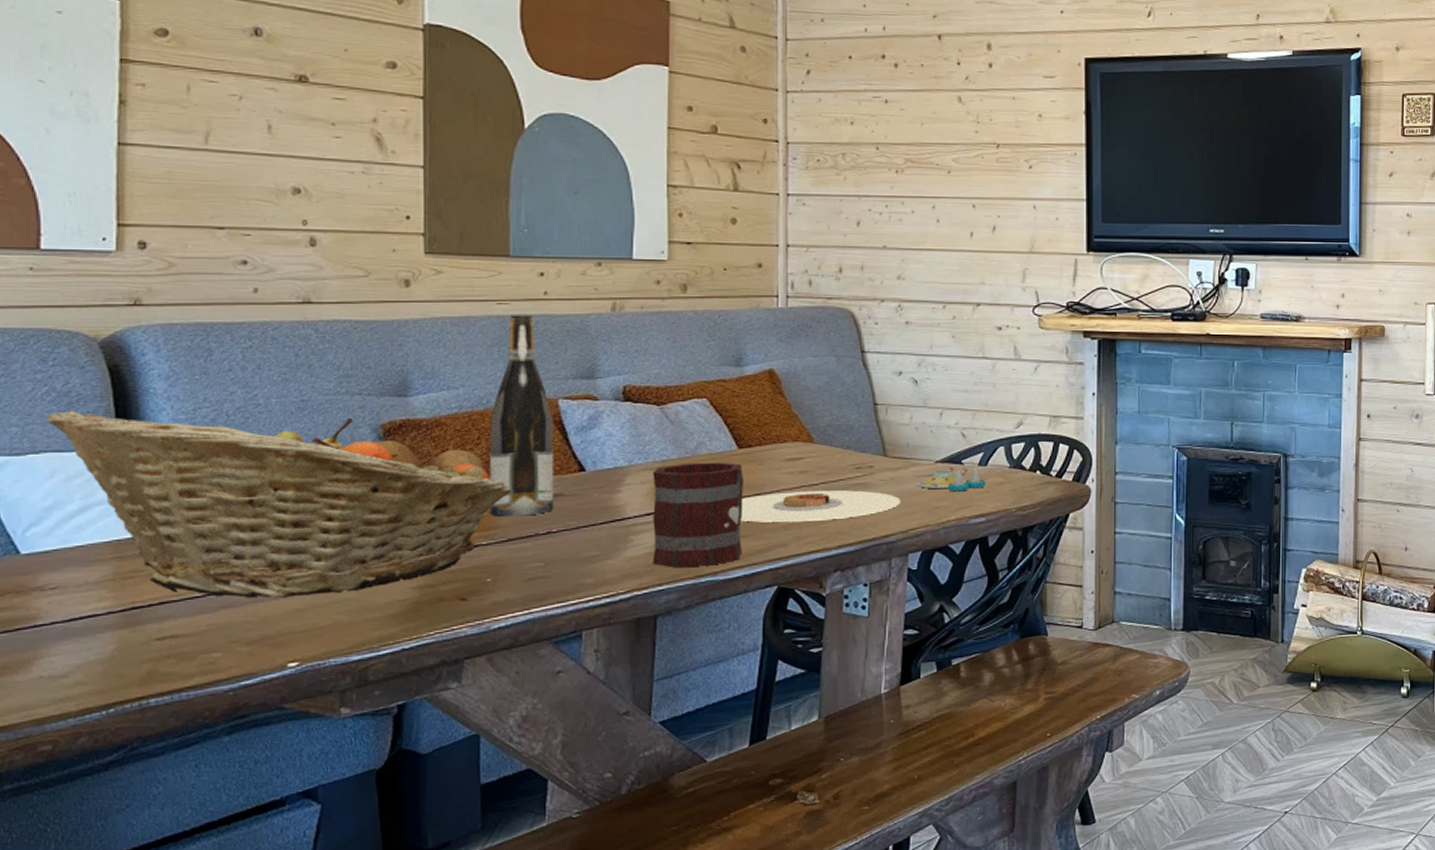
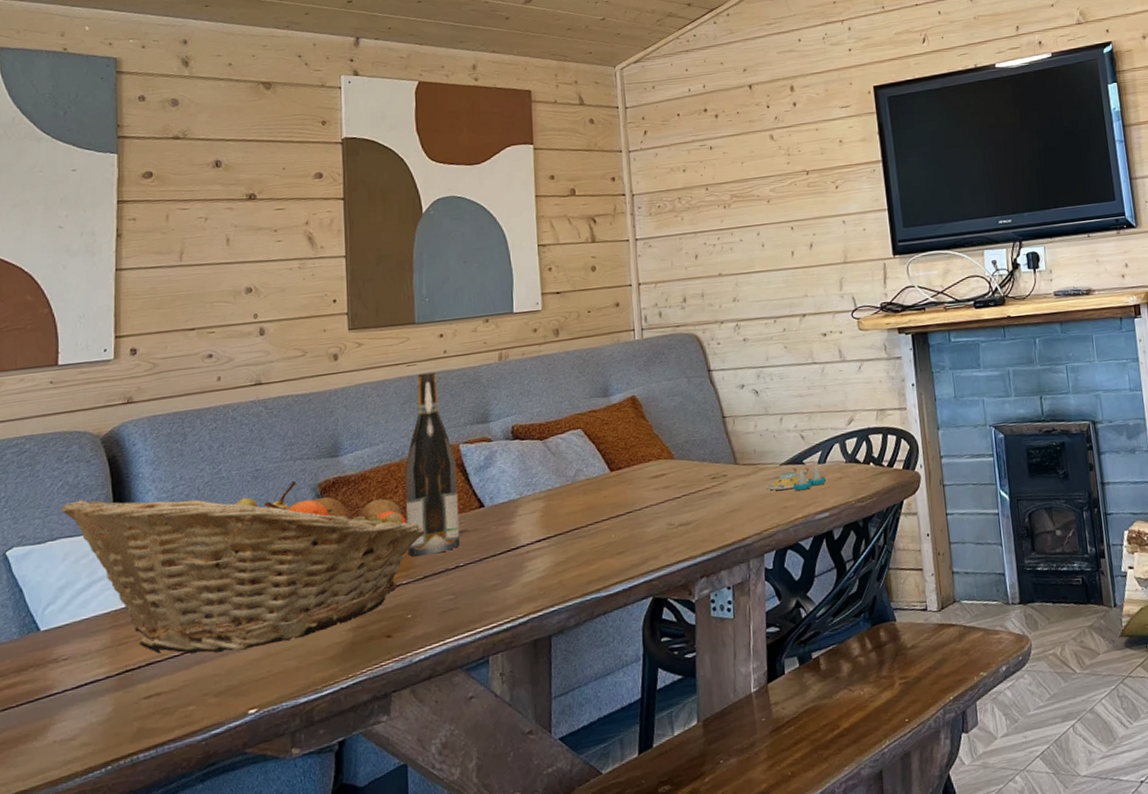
mug: present [652,462,743,568] -> none [540,485,620,589]
plate: present [740,490,901,523] -> none [616,498,753,539]

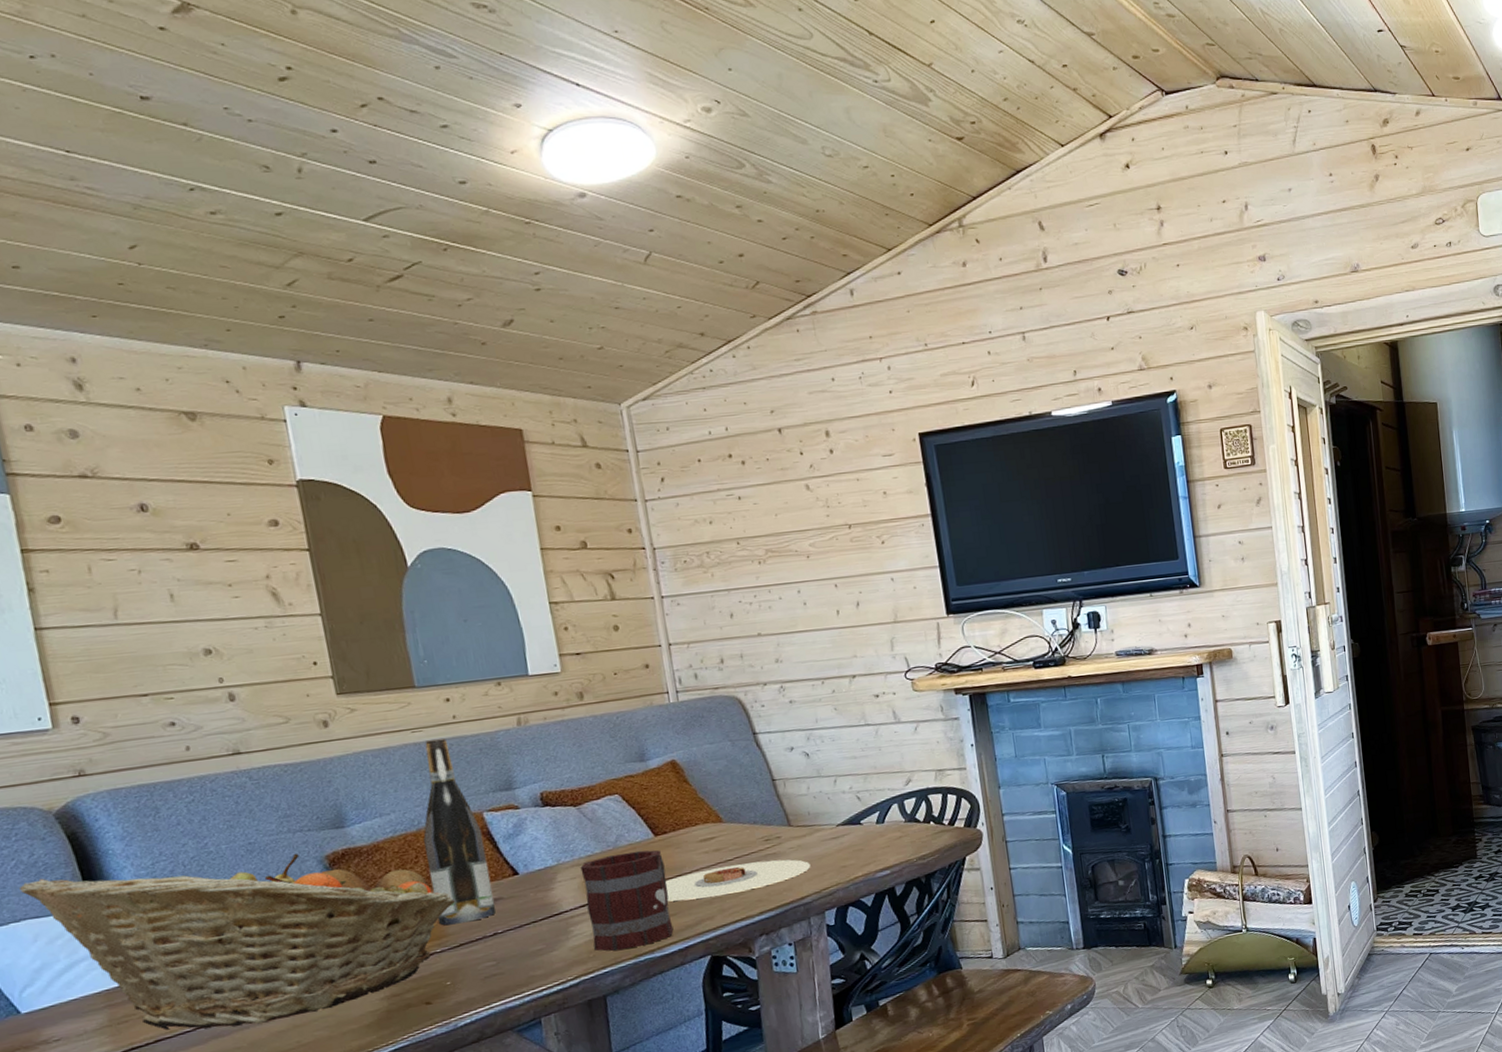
mug: none [540,485,620,589] -> present [580,850,674,951]
plate: none [616,498,753,539] -> present [665,859,811,902]
salt and pepper shaker set: present [766,465,827,491] -> none [823,825,886,851]

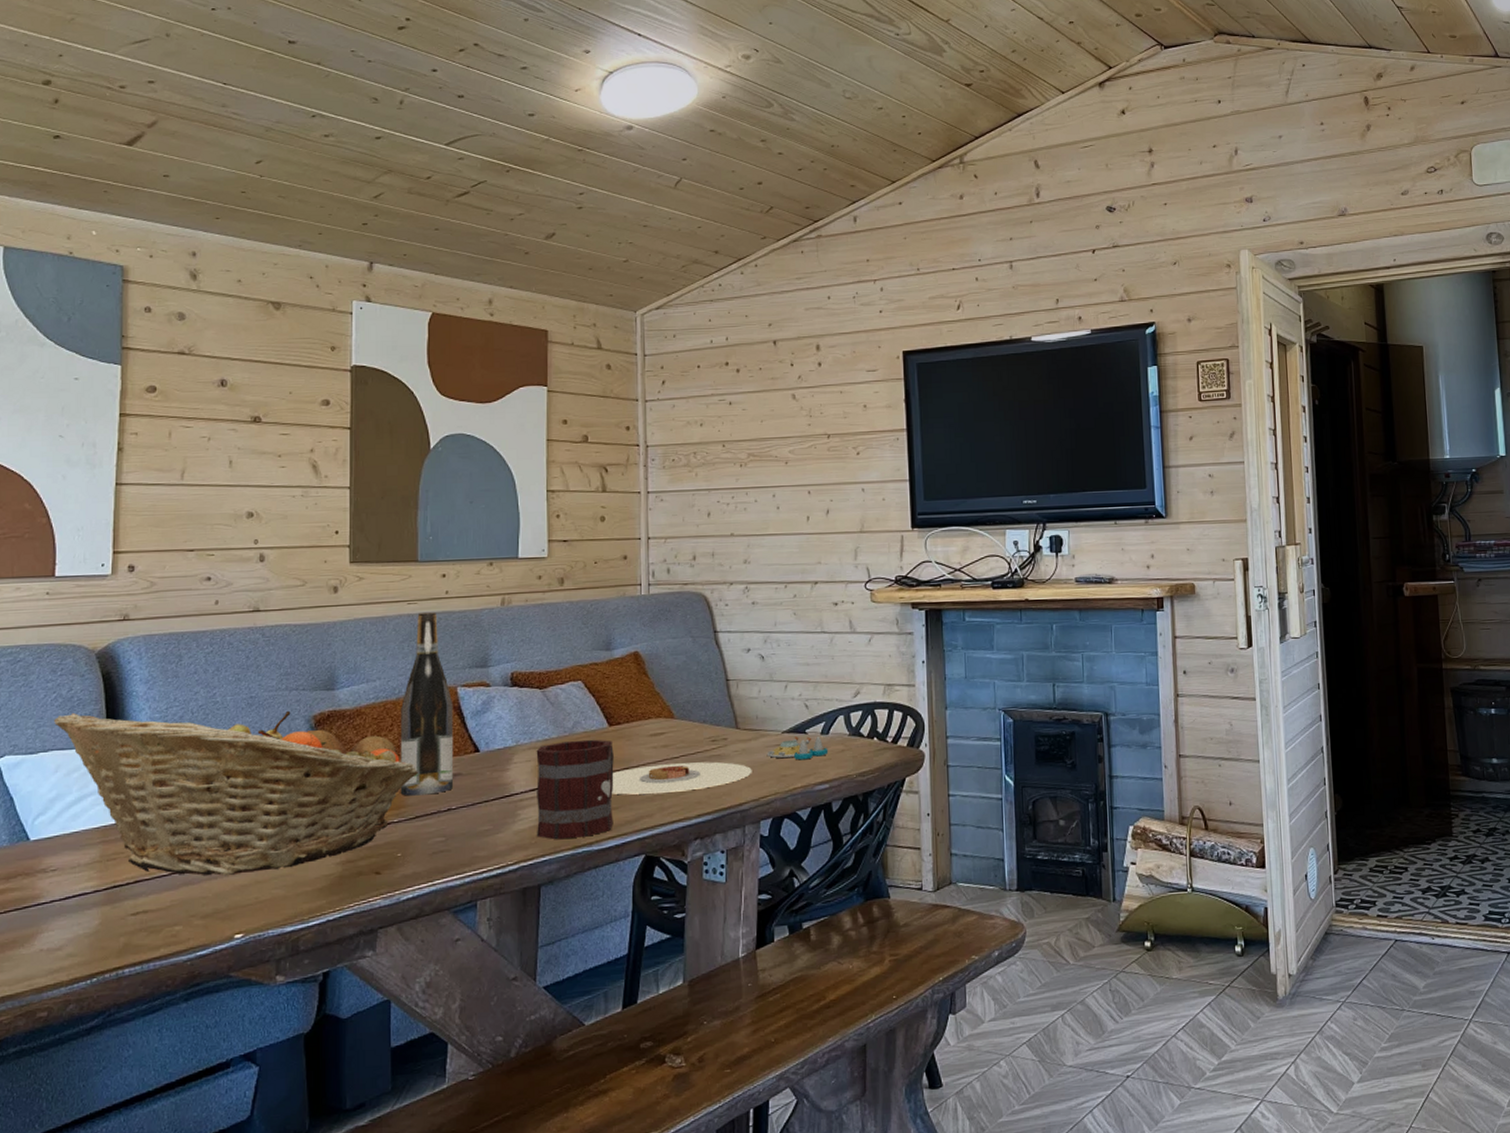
salt and pepper shaker set: none [823,825,886,851] -> present [766,735,829,760]

